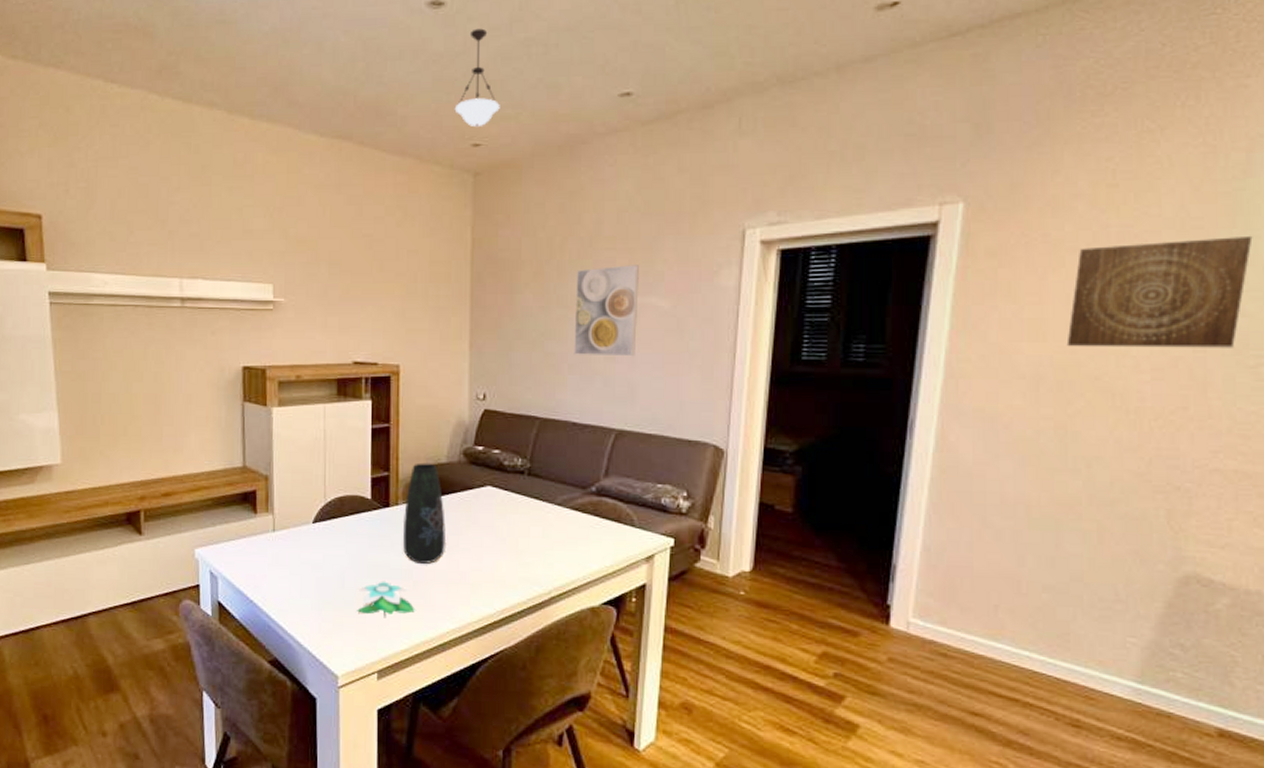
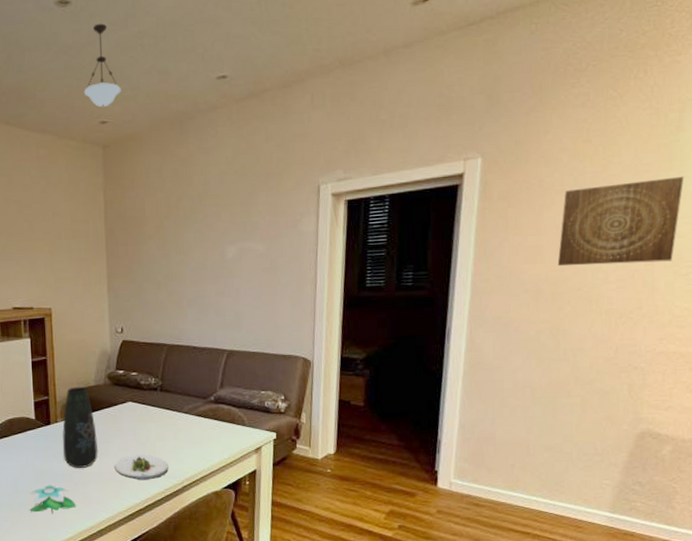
salad plate: none [465,553,533,585] -> present [114,455,168,481]
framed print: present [574,265,639,357] -> none [190,217,240,292]

